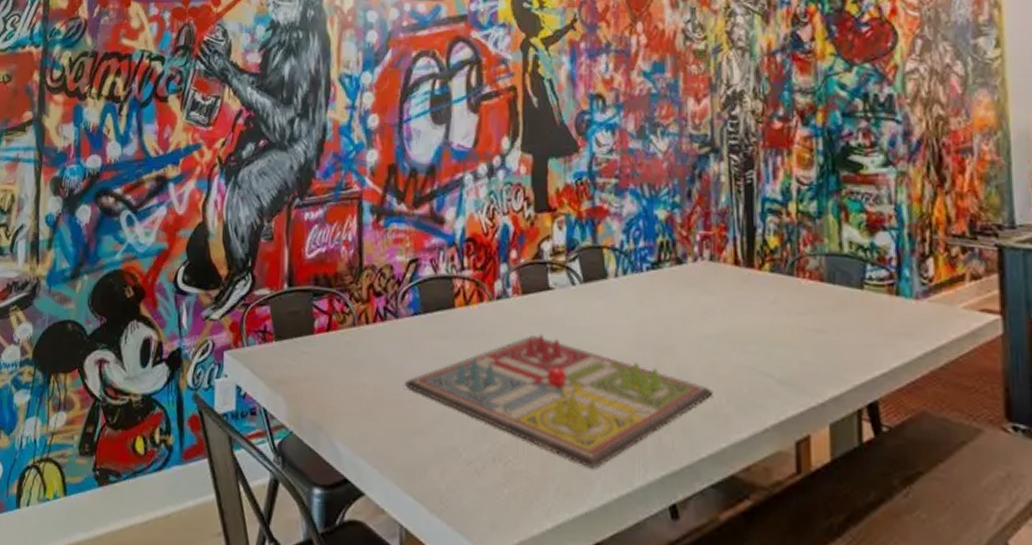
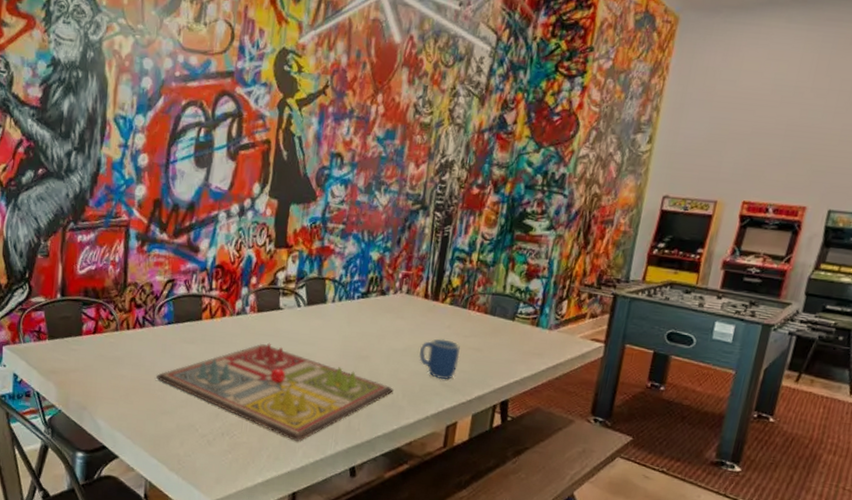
mug: none [741,317,797,375] -> present [419,338,460,380]

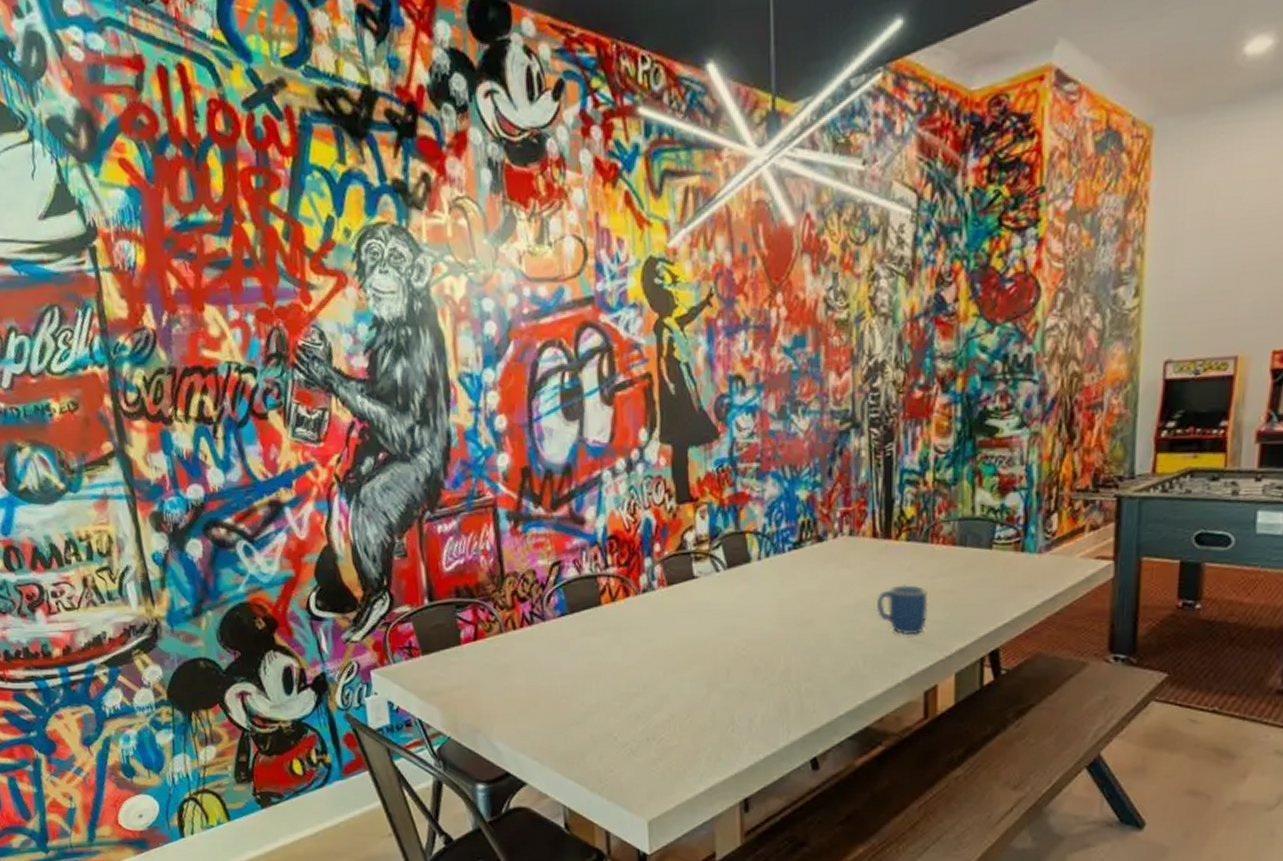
gameboard: present [156,342,394,443] -> none [557,621,851,737]

